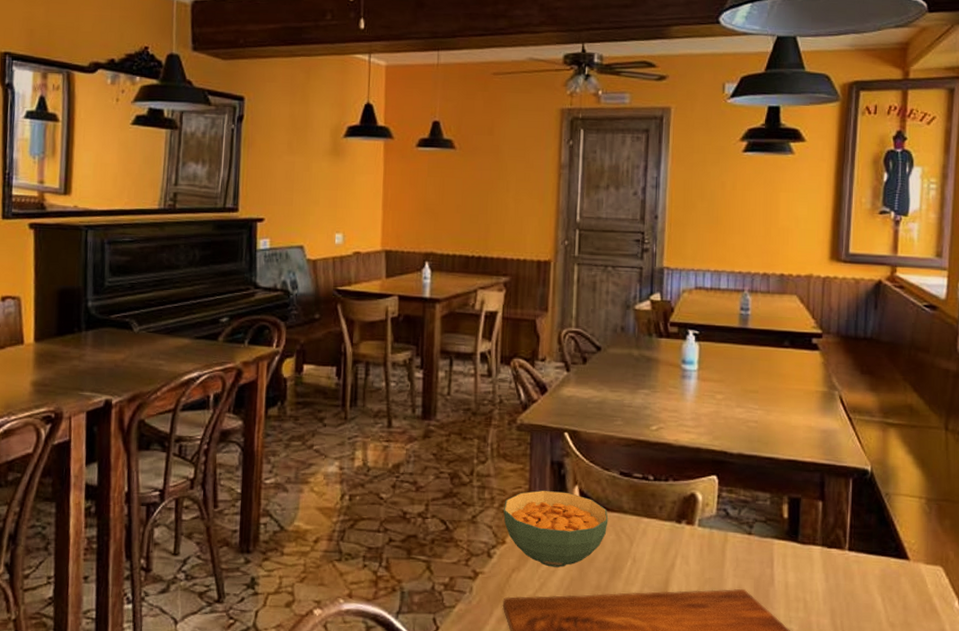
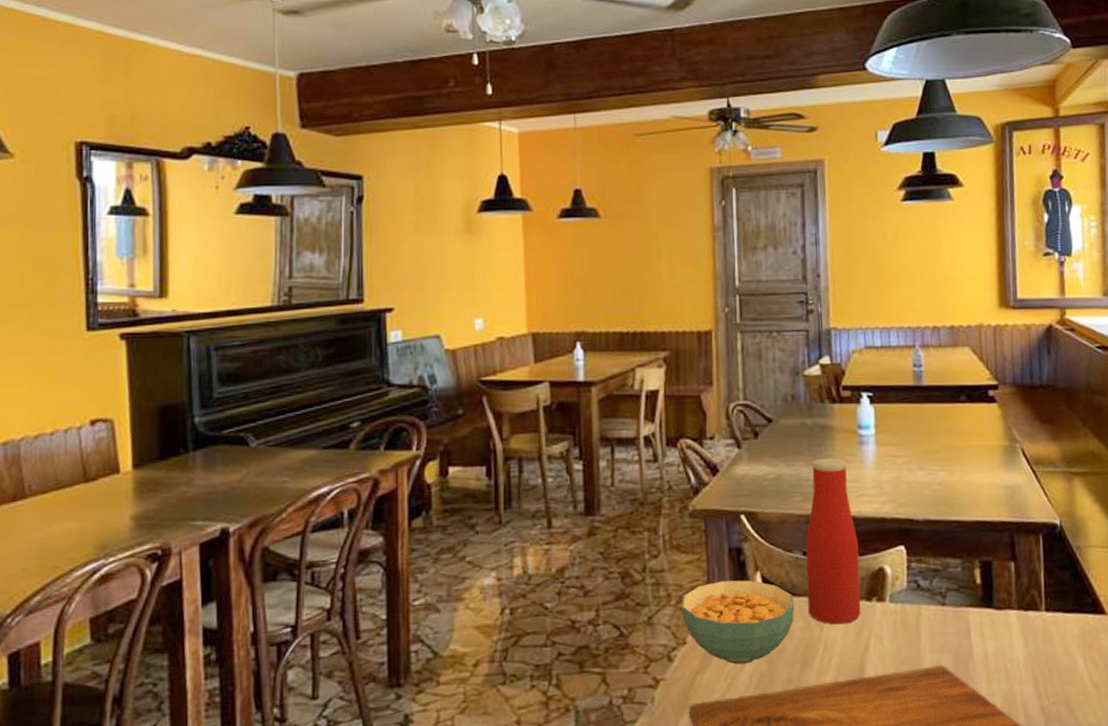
bottle: none [621,387,673,542] -> present [805,457,861,625]

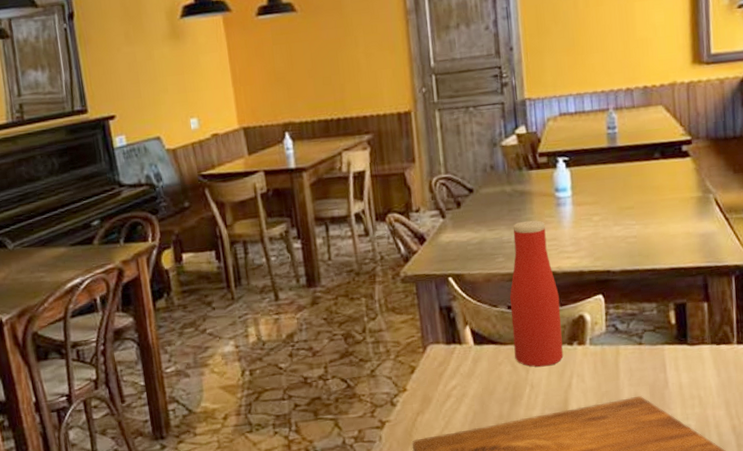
cereal bowl: present [682,580,795,665] -> none [400,333,503,406]

